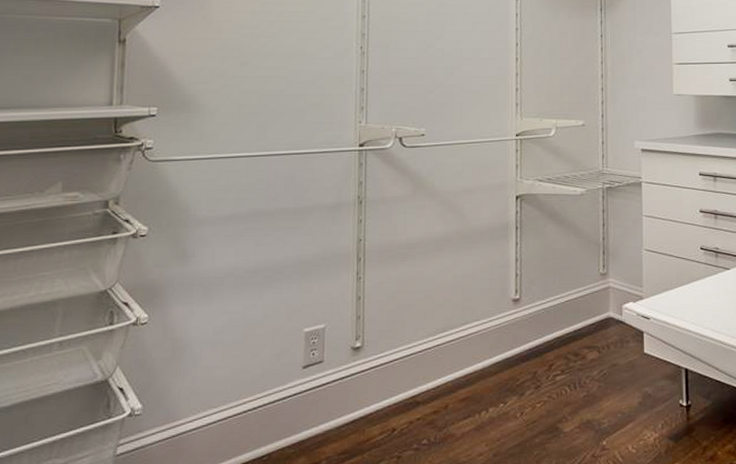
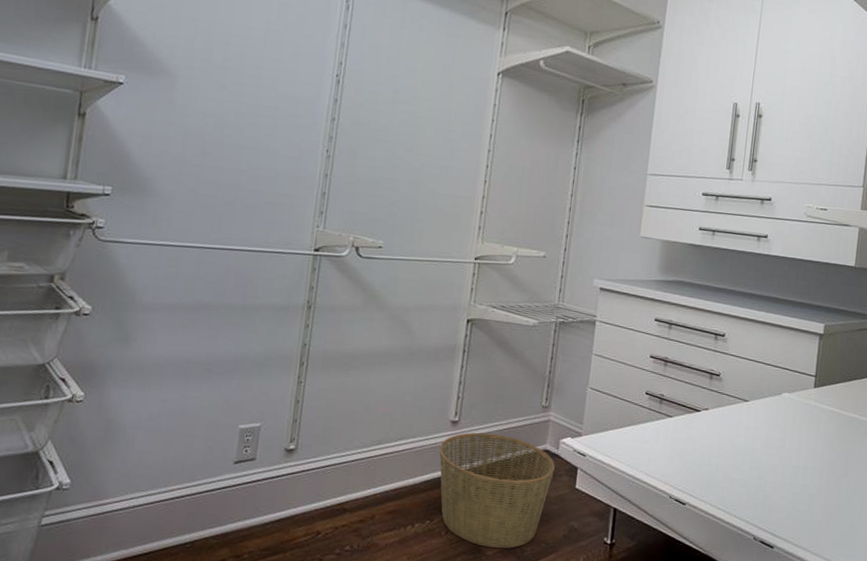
basket: none [504,307,621,425] -> present [439,432,555,549]

